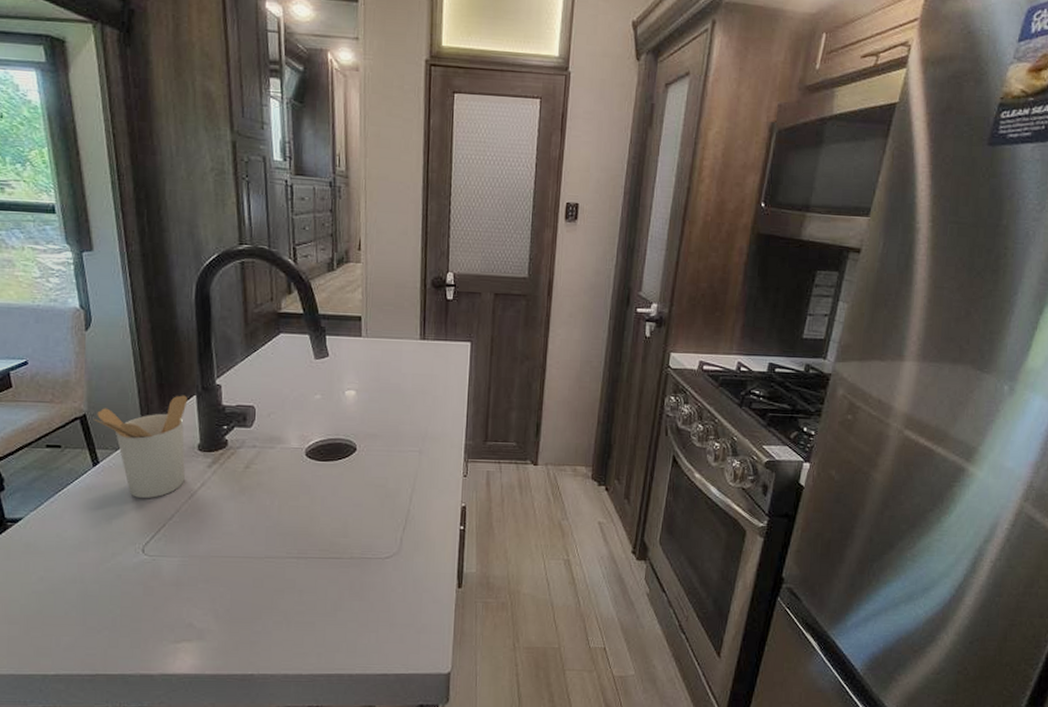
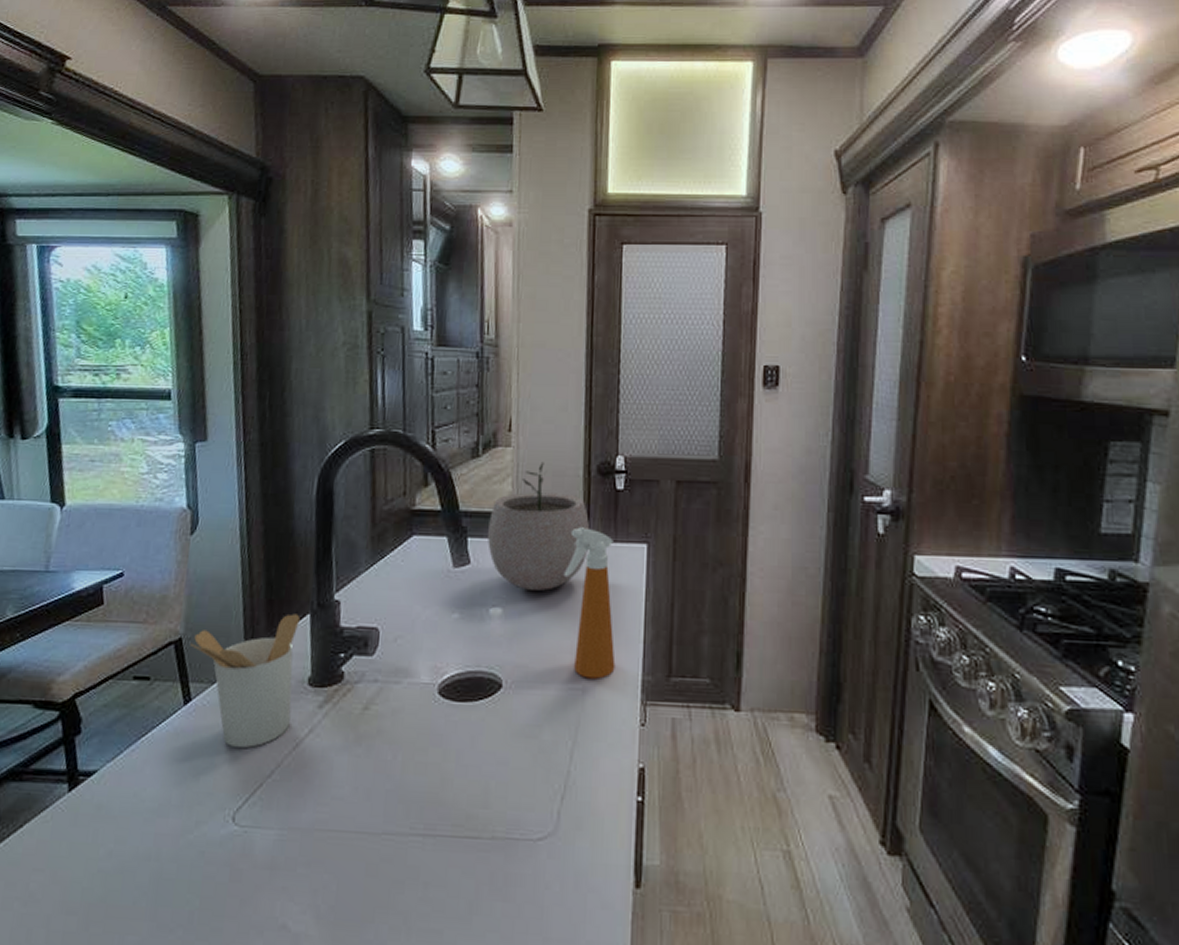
plant pot: none [343,275,425,378] -> present [488,461,589,591]
spray bottle: none [404,329,445,444] -> present [563,527,616,679]

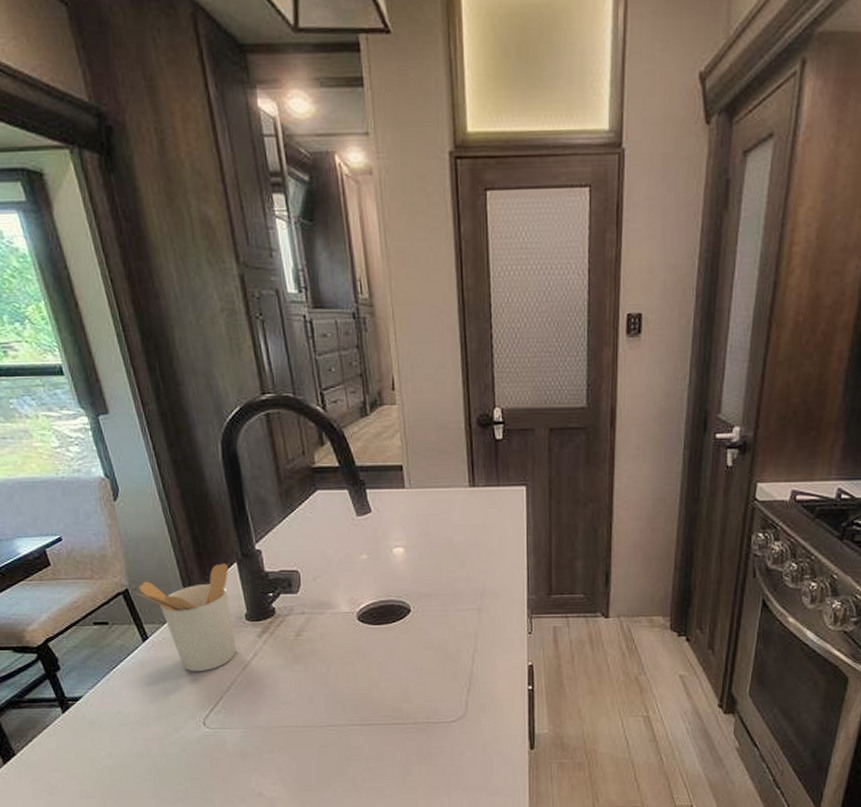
plant pot: present [488,461,589,591] -> none [383,417,474,531]
spray bottle: present [563,527,616,679] -> none [454,475,504,600]

